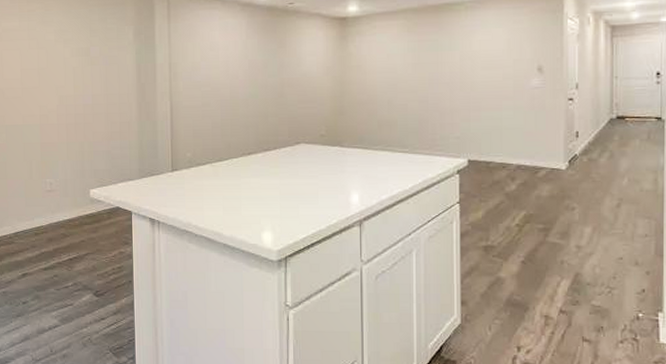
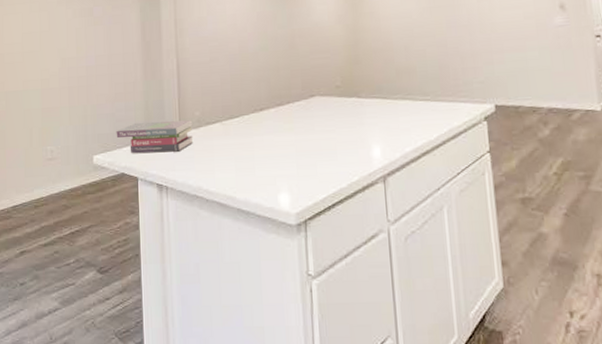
books: none [112,160,185,190] -> present [116,120,194,154]

